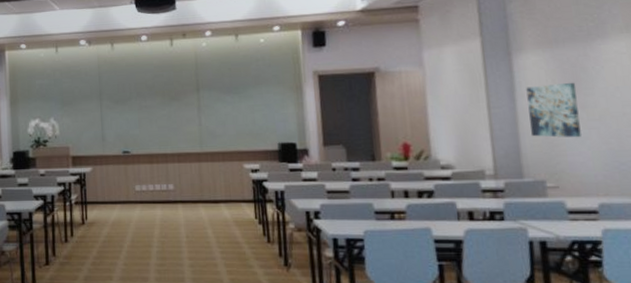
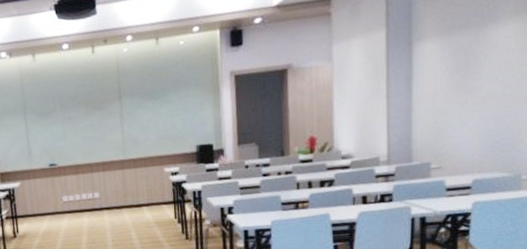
wall art: present [526,82,581,138] -> none [422,68,466,123]

